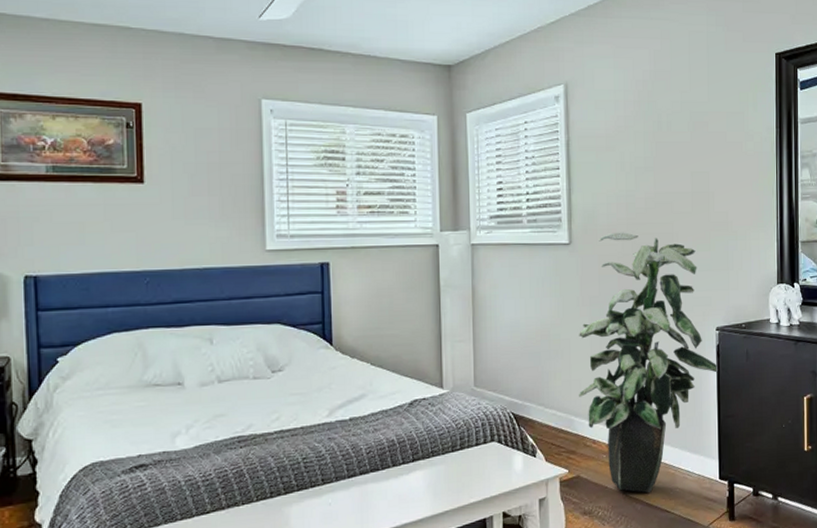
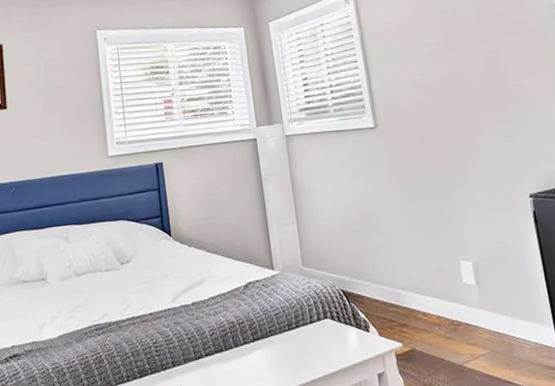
indoor plant: present [579,232,719,493] -> none [395,112,539,364]

